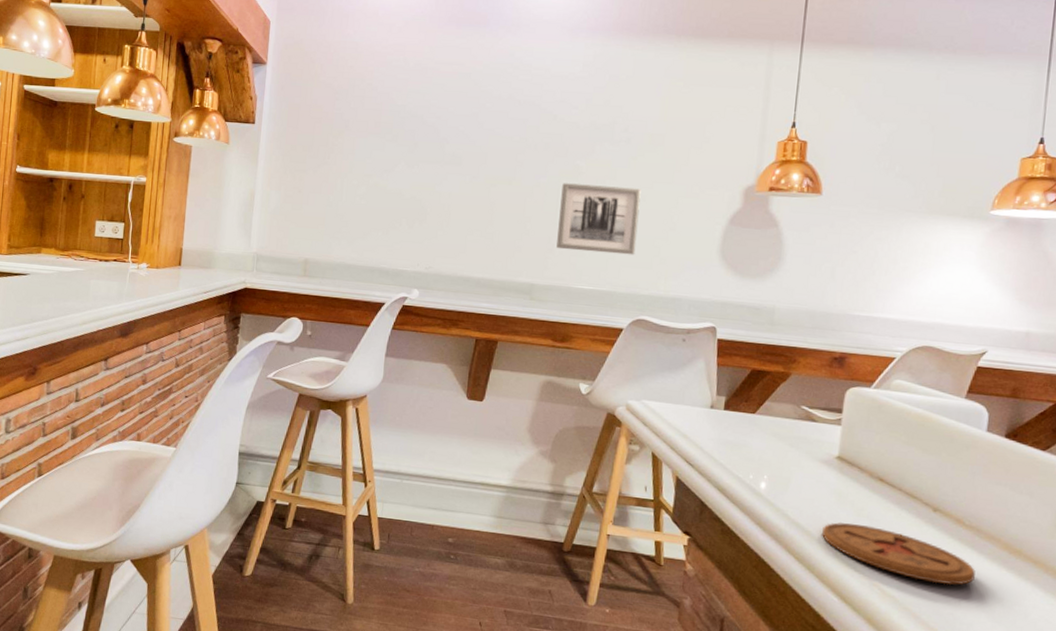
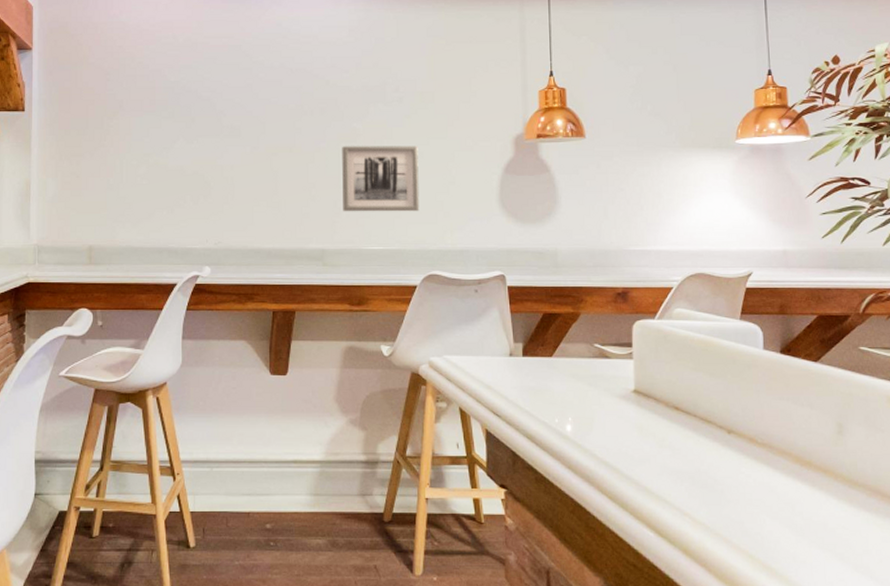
coaster: present [822,522,975,586] -> none [630,456,774,505]

